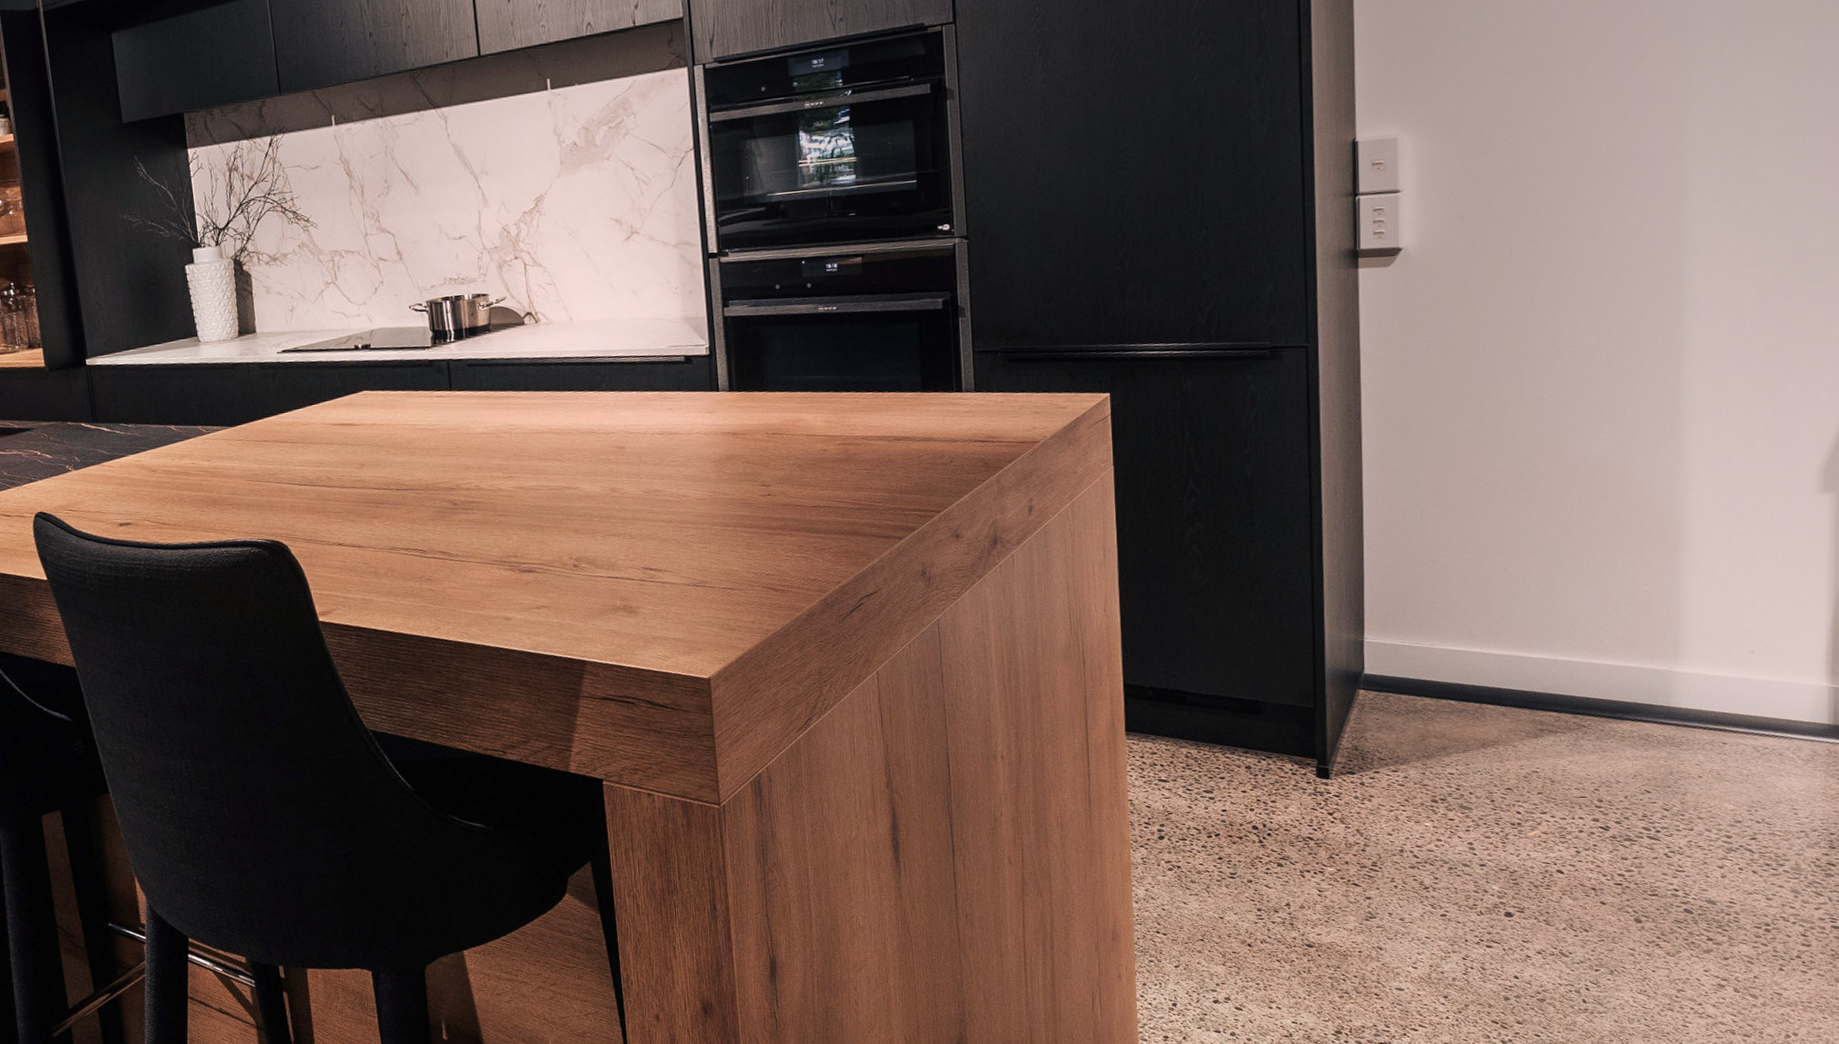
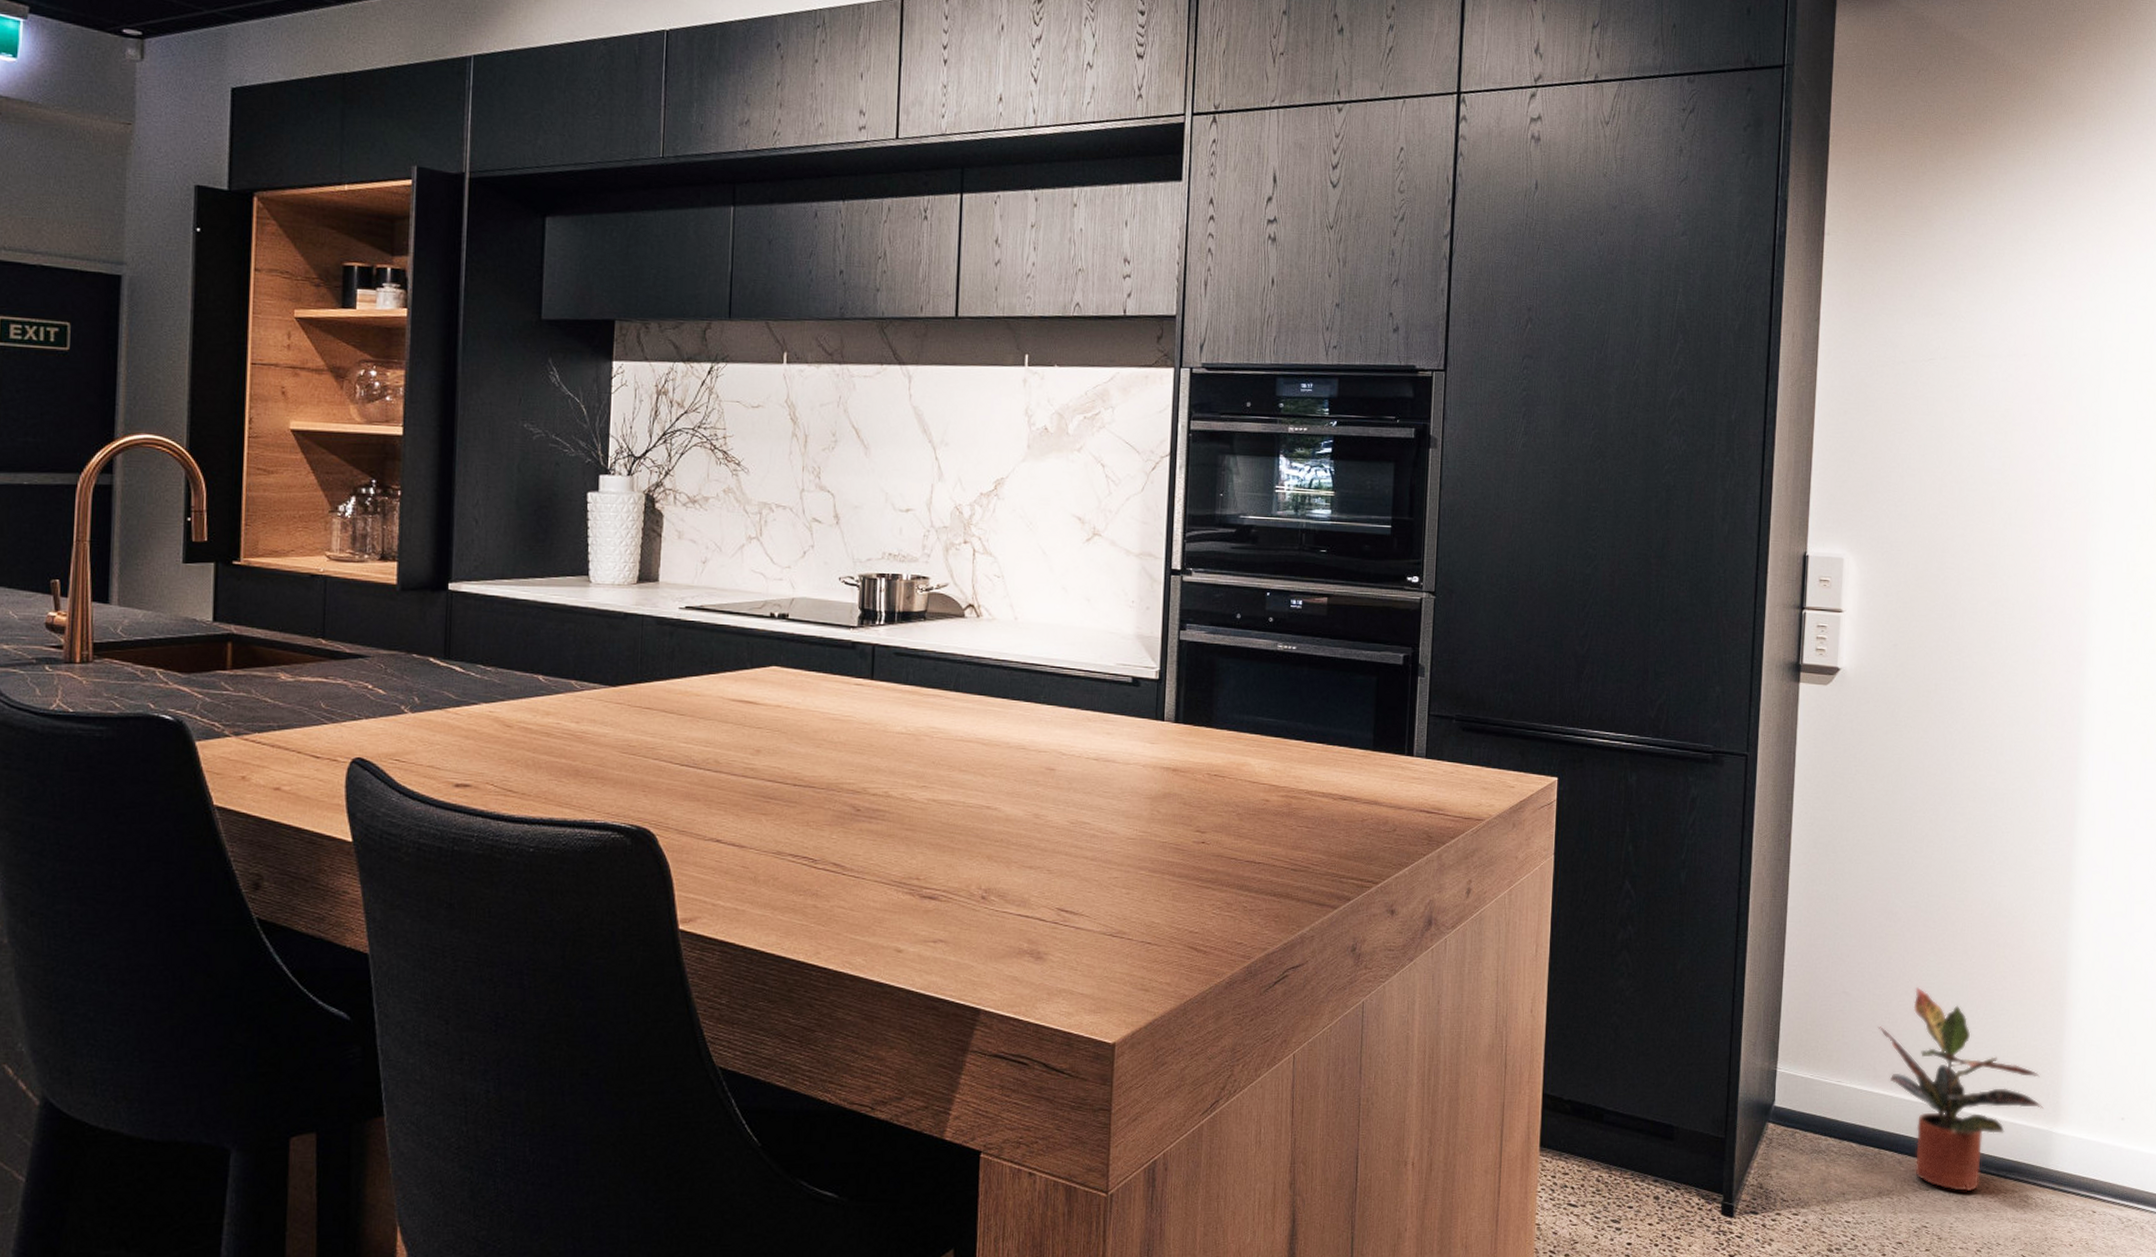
potted plant: none [1470,547,1661,736] -> present [1878,987,2043,1191]

